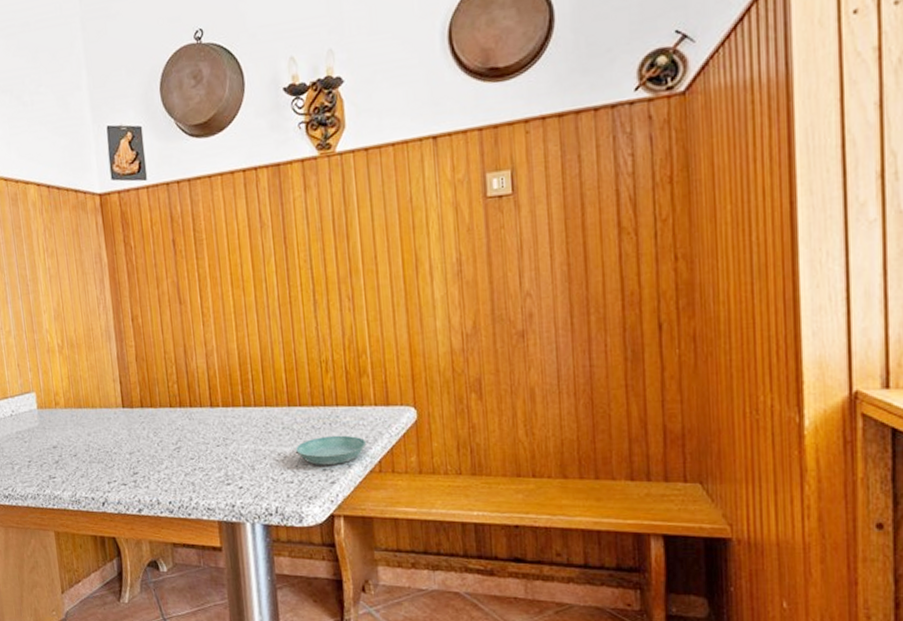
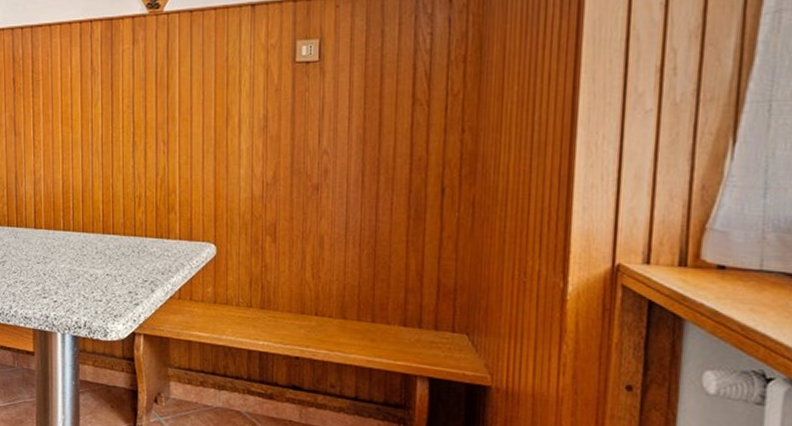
saucer: present [296,435,367,466] -> none [107,262,169,289]

